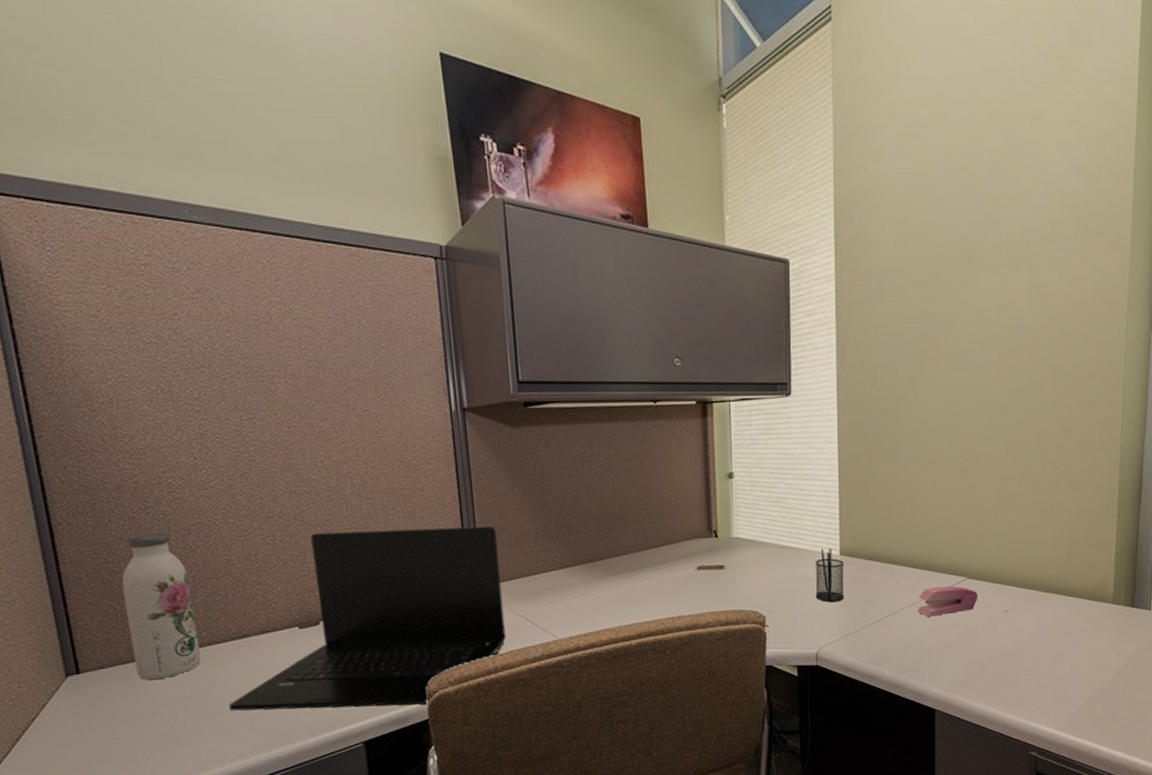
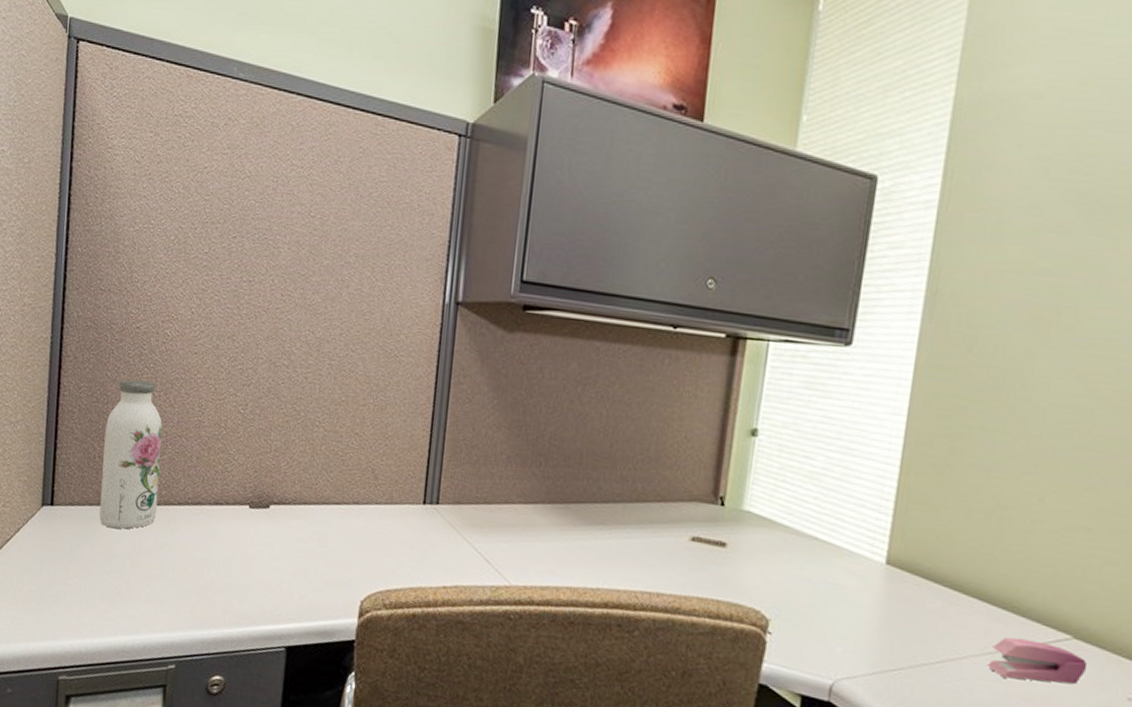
laptop: present [228,525,506,711] -> none [169,410,466,622]
pencil holder: present [815,548,845,603] -> none [842,549,891,625]

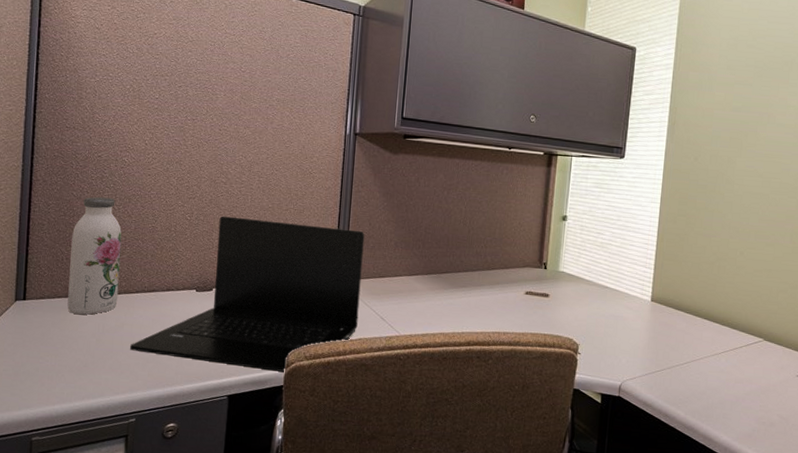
laptop: none [169,410,466,622] -> present [129,216,365,372]
stapler: present [987,637,1088,684] -> none [715,343,773,370]

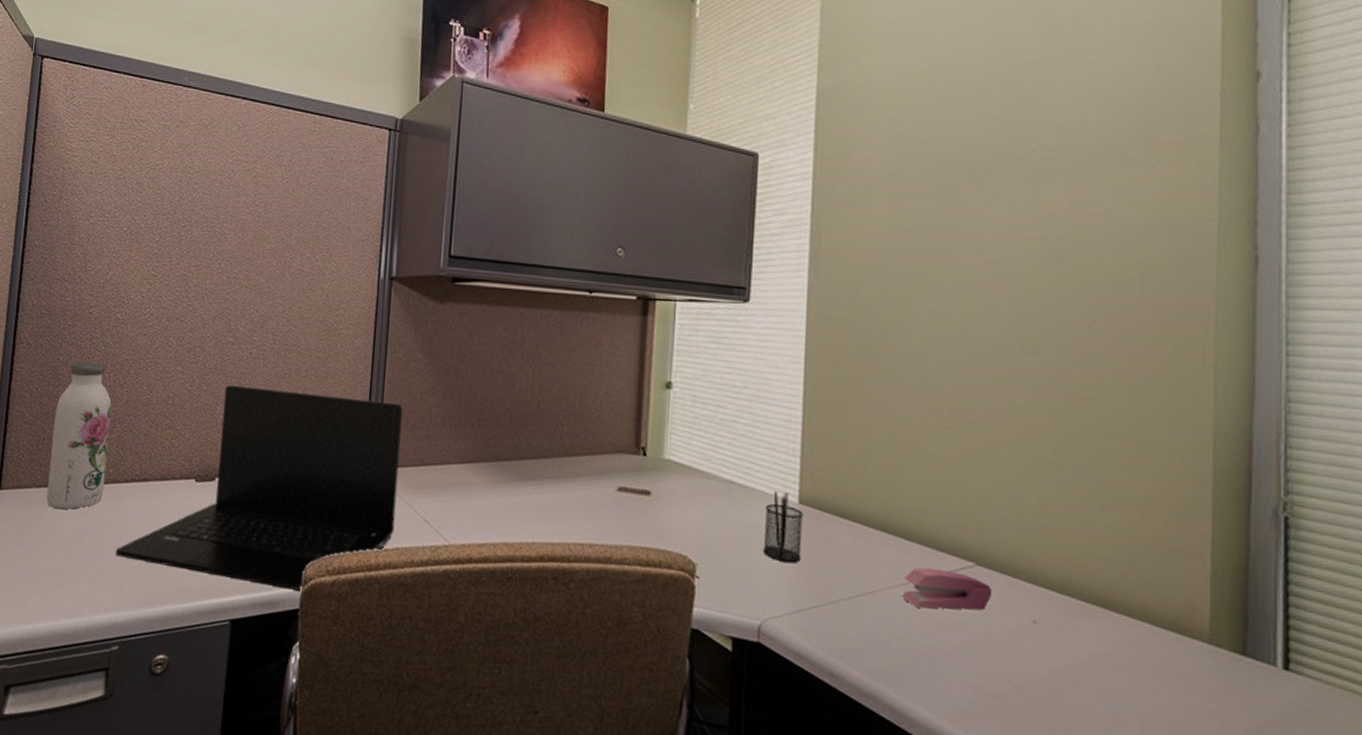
pencil holder: none [625,292,654,342] -> present [763,490,804,564]
stapler: none [715,343,773,370] -> present [902,567,993,610]

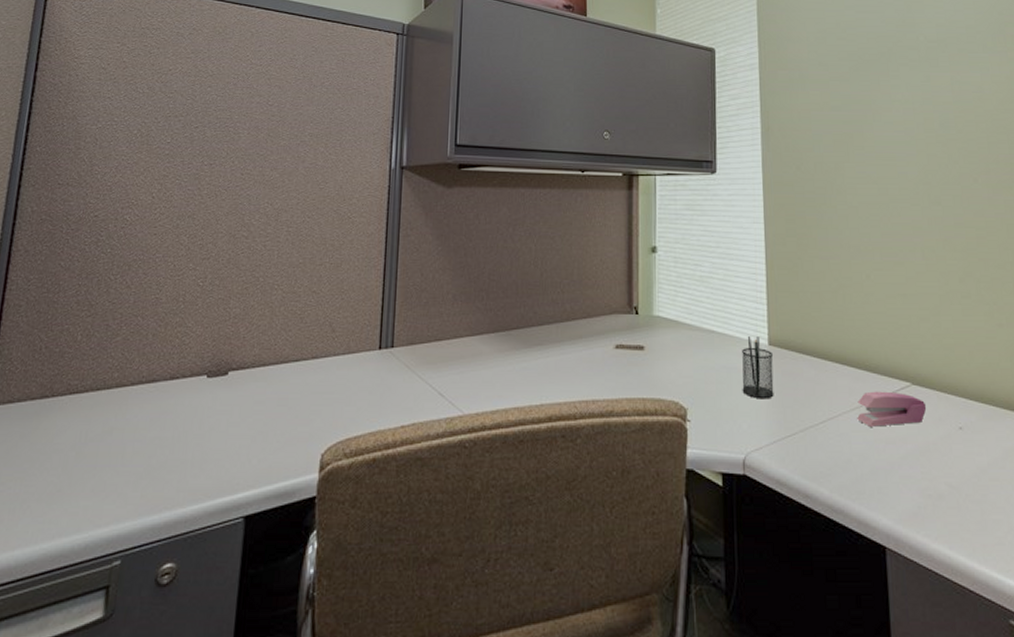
water bottle: present [46,362,112,510] -> none [42,265,118,421]
laptop: present [115,384,403,591] -> none [118,278,416,477]

